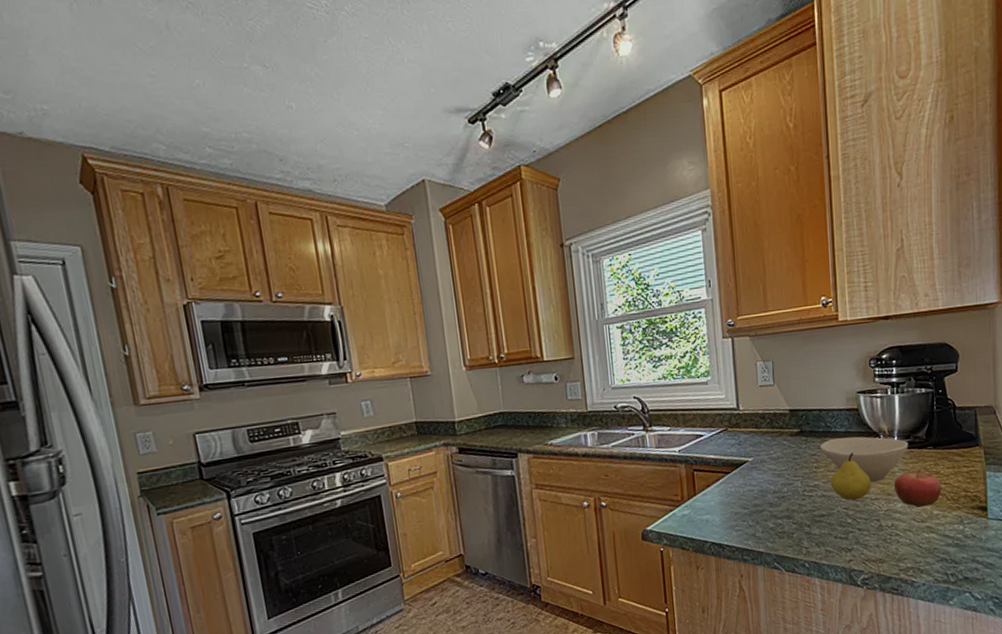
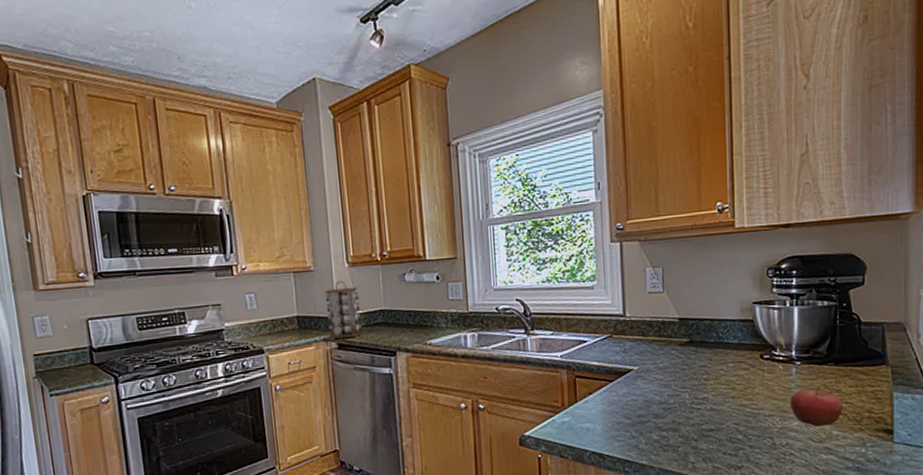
spice rack: none [443,384,482,444] -> present [325,280,362,340]
bowl: present [820,436,909,482] -> none [710,349,807,398]
fruit: present [831,452,871,500] -> none [722,365,765,416]

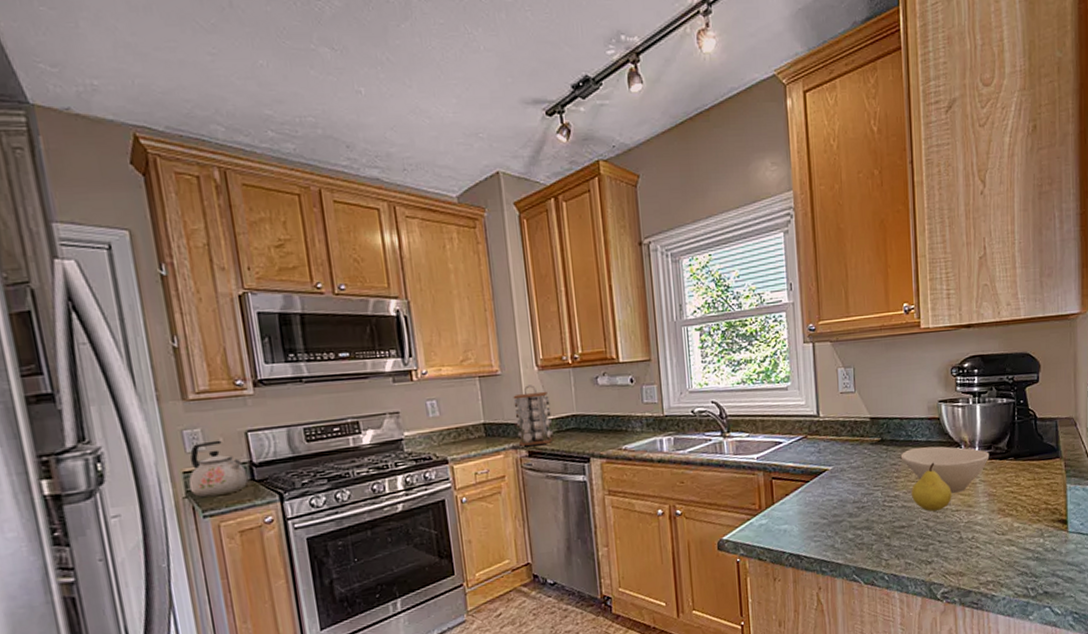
kettle: none [38,326,89,378] -> present [188,440,249,498]
bowl: none [710,349,807,398] -> present [900,446,990,493]
fruit: none [722,365,765,416] -> present [912,462,952,512]
fruit: present [790,385,843,427] -> none [974,479,1022,520]

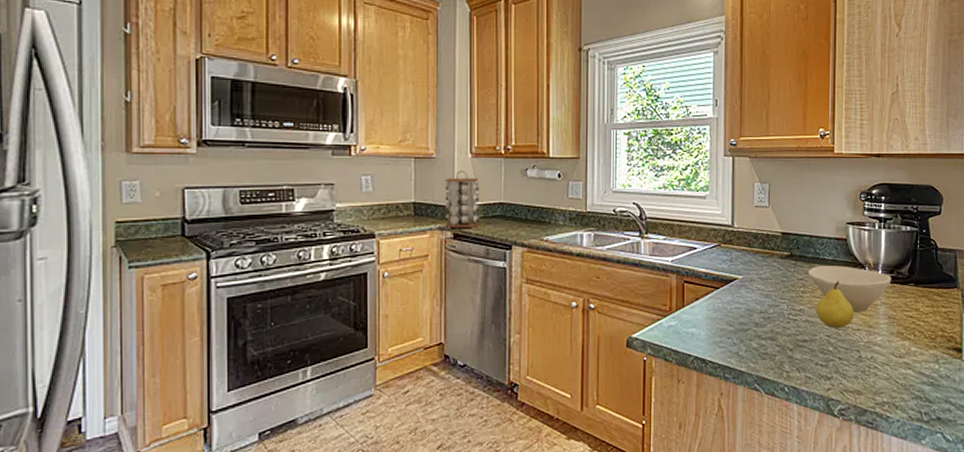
kettle: present [188,440,249,498] -> none [119,194,179,249]

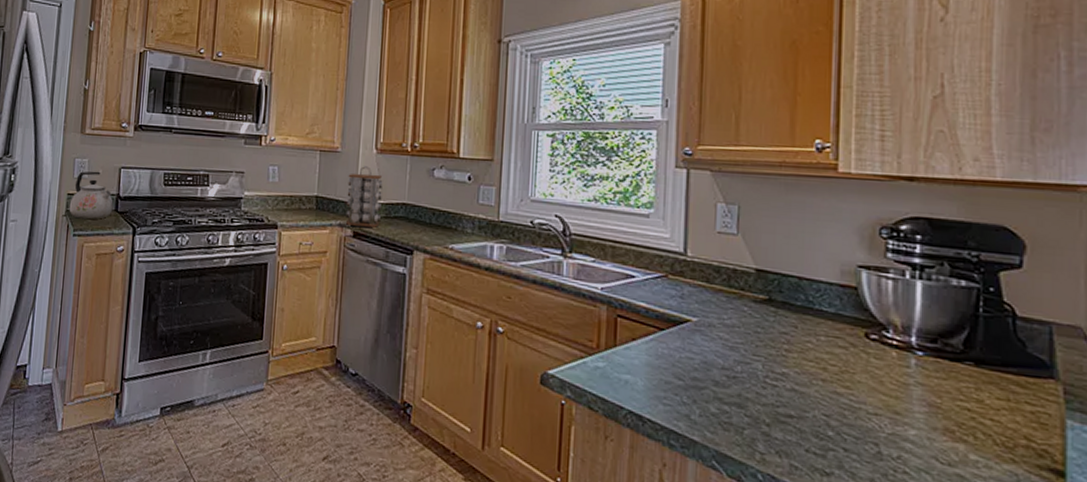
kettle: none [119,194,179,249] -> present [69,171,114,220]
bowl: present [807,266,892,312] -> none [795,318,934,391]
fruit: present [816,281,854,328] -> none [807,342,869,408]

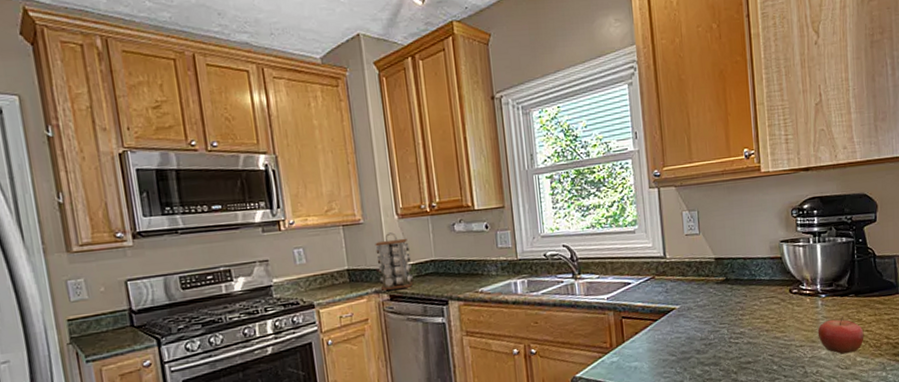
kettle: present [69,171,114,220] -> none [72,289,128,344]
fruit: none [905,388,986,446] -> present [817,315,864,354]

